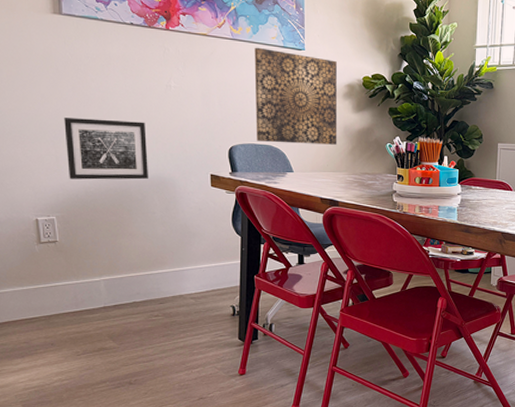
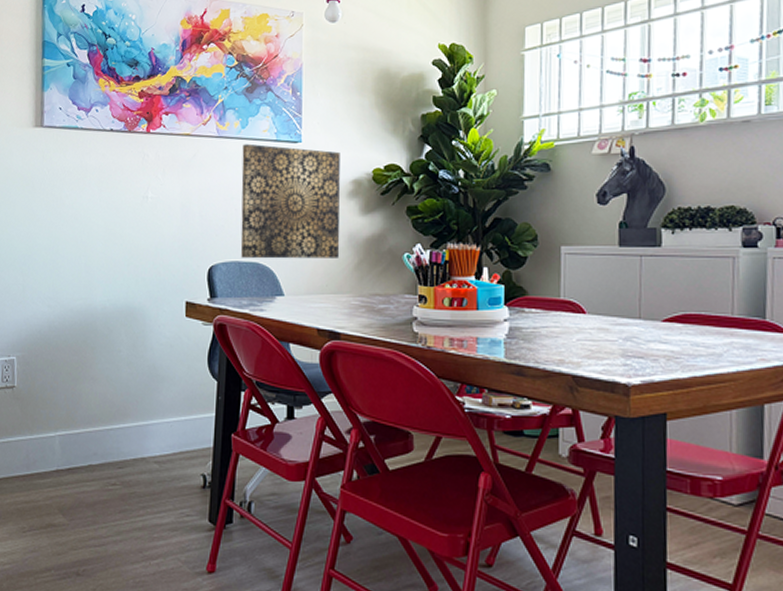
wall art: present [64,118,148,180] -> none [33,240,118,312]

